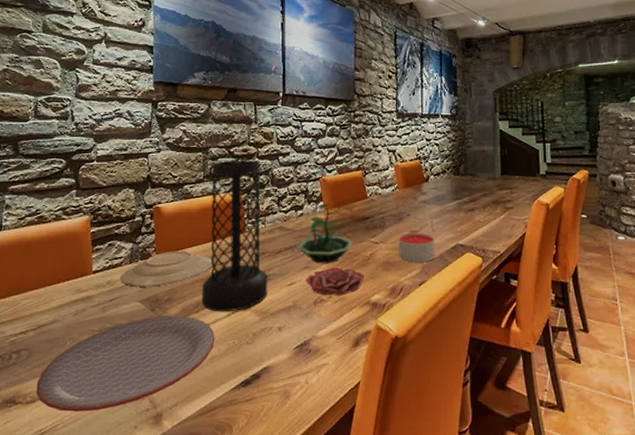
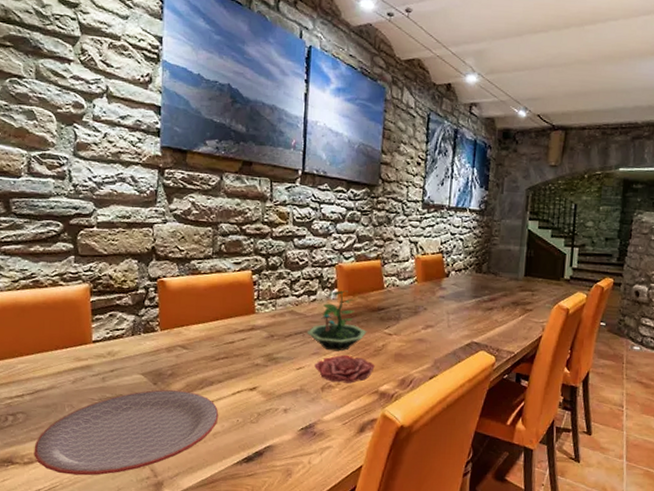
plate: present [121,251,213,287] -> none [122,326,219,361]
vase: present [202,160,268,312] -> none [207,238,276,391]
candle: present [398,232,435,263] -> none [411,326,449,357]

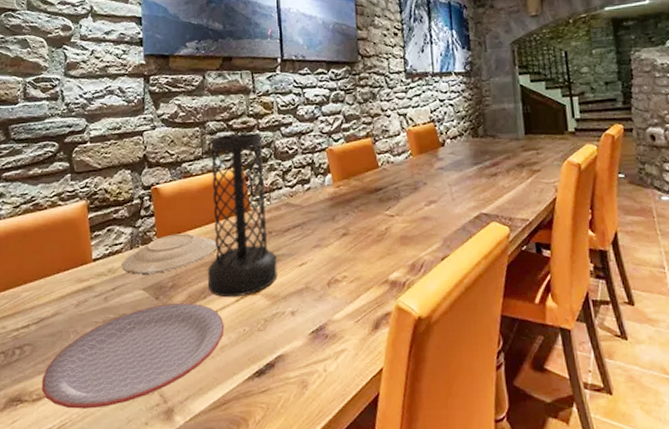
plate: none [122,326,219,361] -> present [122,233,217,274]
vase: none [207,238,276,391] -> present [208,132,278,298]
terrarium: present [306,290,367,352] -> none [305,174,368,242]
flower: present [314,355,375,384] -> none [317,243,381,276]

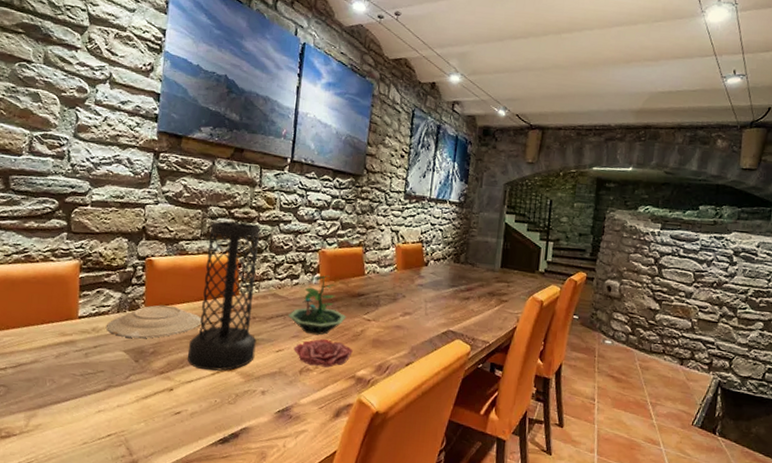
plate: present [42,303,225,409] -> none [11,367,198,452]
terrarium: none [305,174,368,242] -> present [287,275,347,335]
flower: none [317,243,381,276] -> present [294,339,353,368]

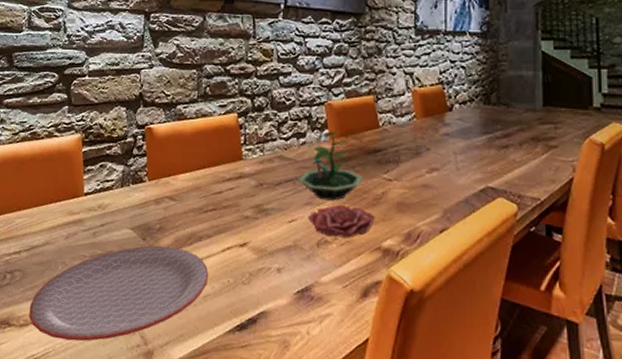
plate: none [11,367,198,452] -> present [29,246,209,341]
plate: present [106,305,202,339] -> none [112,176,207,214]
vase: present [187,221,260,371] -> none [196,79,266,247]

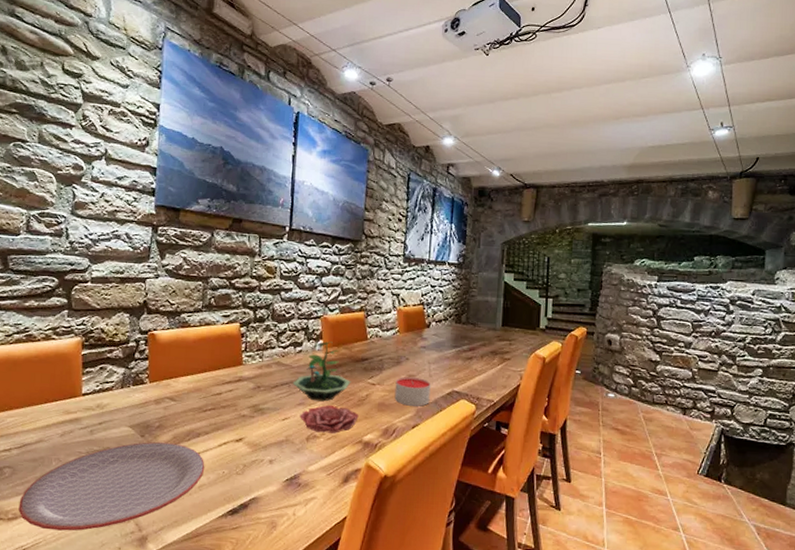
candle: none [416,170,459,206] -> present [394,376,431,406]

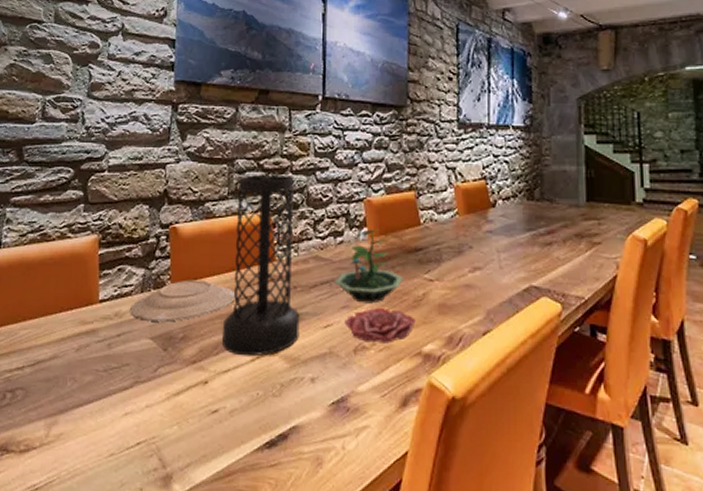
plate: present [18,442,205,531] -> none [31,357,236,467]
plate: none [111,378,207,413] -> present [130,280,236,322]
vase: none [194,292,262,443] -> present [222,174,300,357]
candle: present [394,376,431,406] -> none [458,269,502,307]

